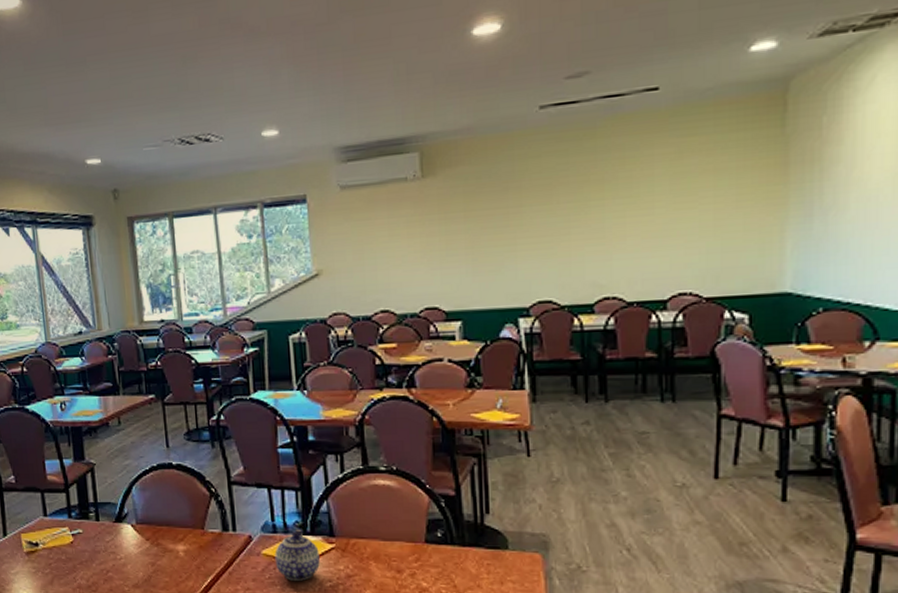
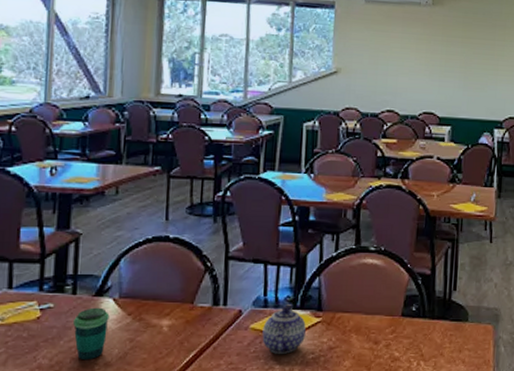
cup: none [101,533,131,582] -> present [73,307,110,360]

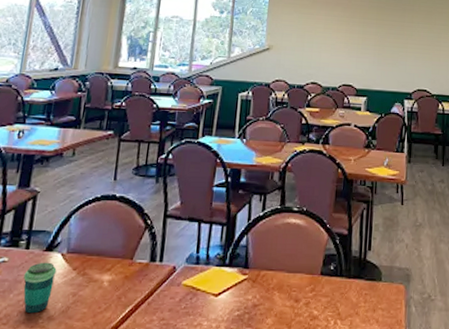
teapot: present [262,303,306,355] -> none [192,260,233,312]

